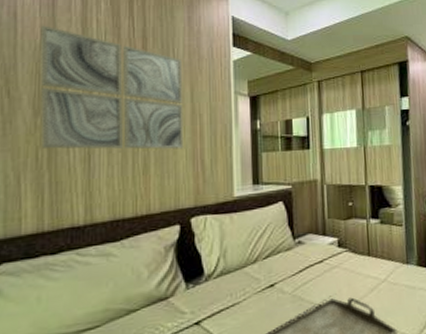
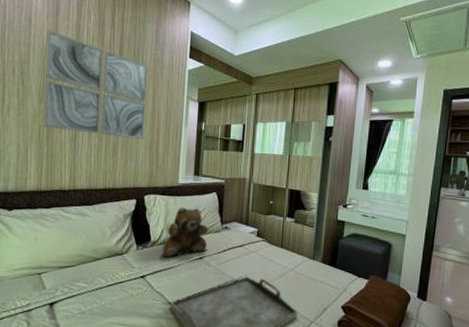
teddy bear: none [221,224,279,294] -> present [163,207,209,258]

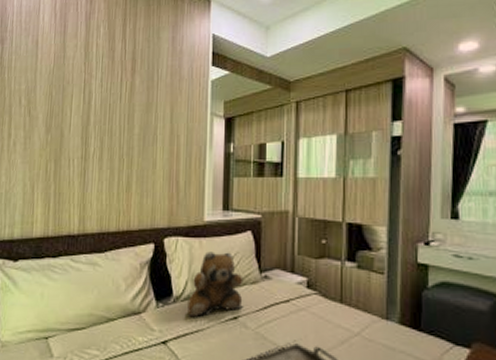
wall art: present [43,30,148,140] -> none [50,51,164,169]

